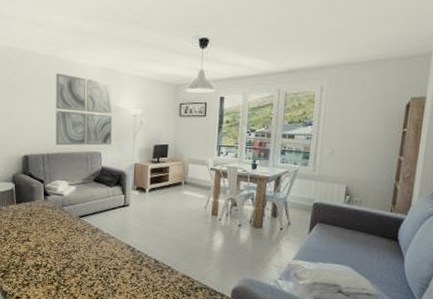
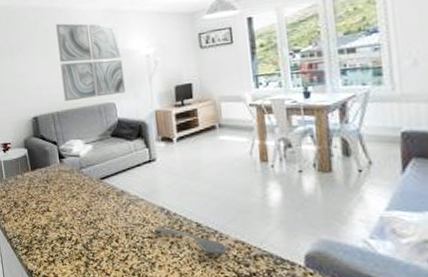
soupspoon: none [120,260,176,286] -> present [154,227,227,254]

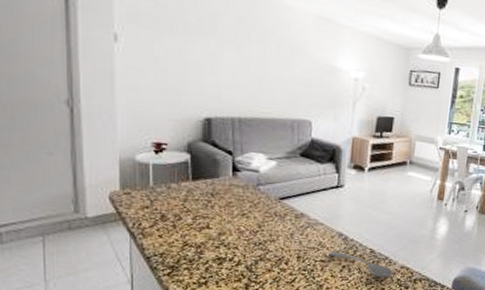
wall art: present [56,23,125,102] -> none [251,14,331,113]

